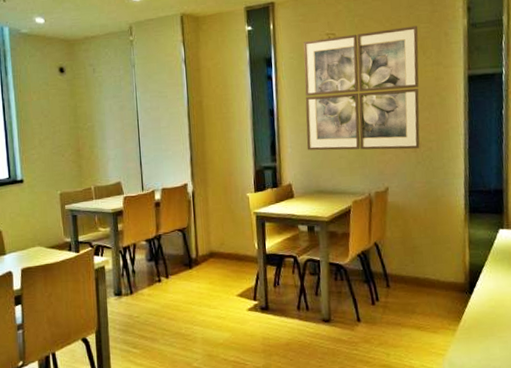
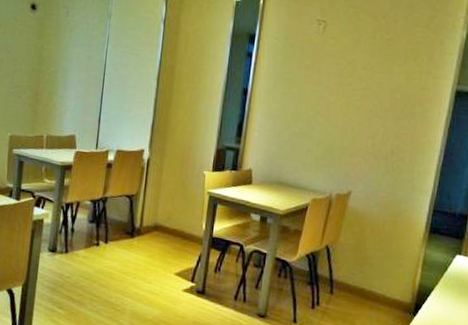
wall art: present [303,26,420,151] -> none [274,23,414,157]

